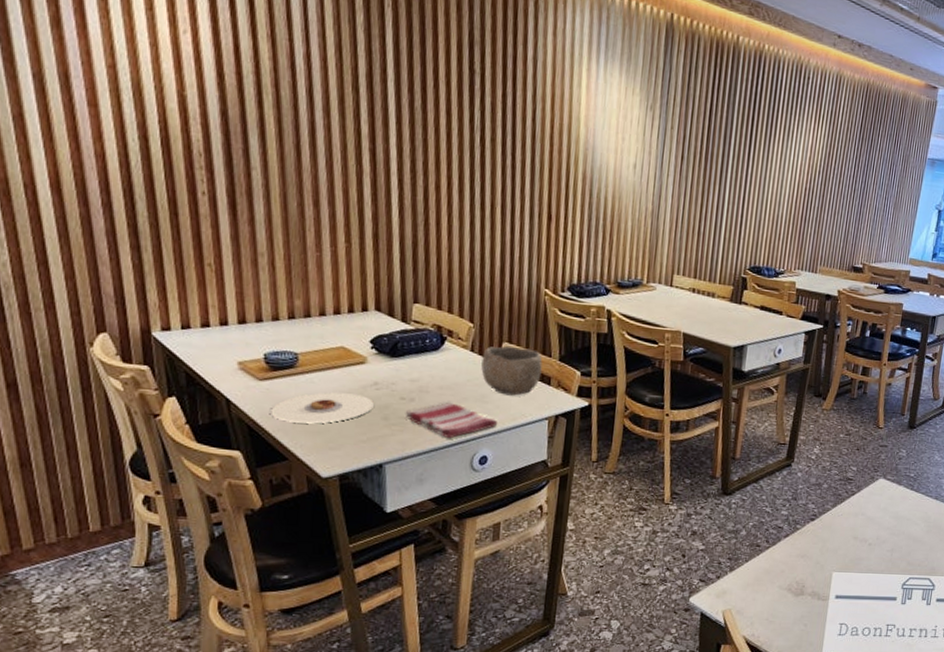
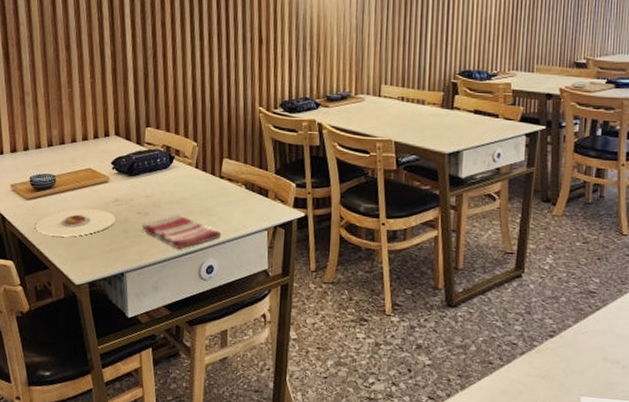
bowl: present [481,345,543,396] -> none [205,161,260,208]

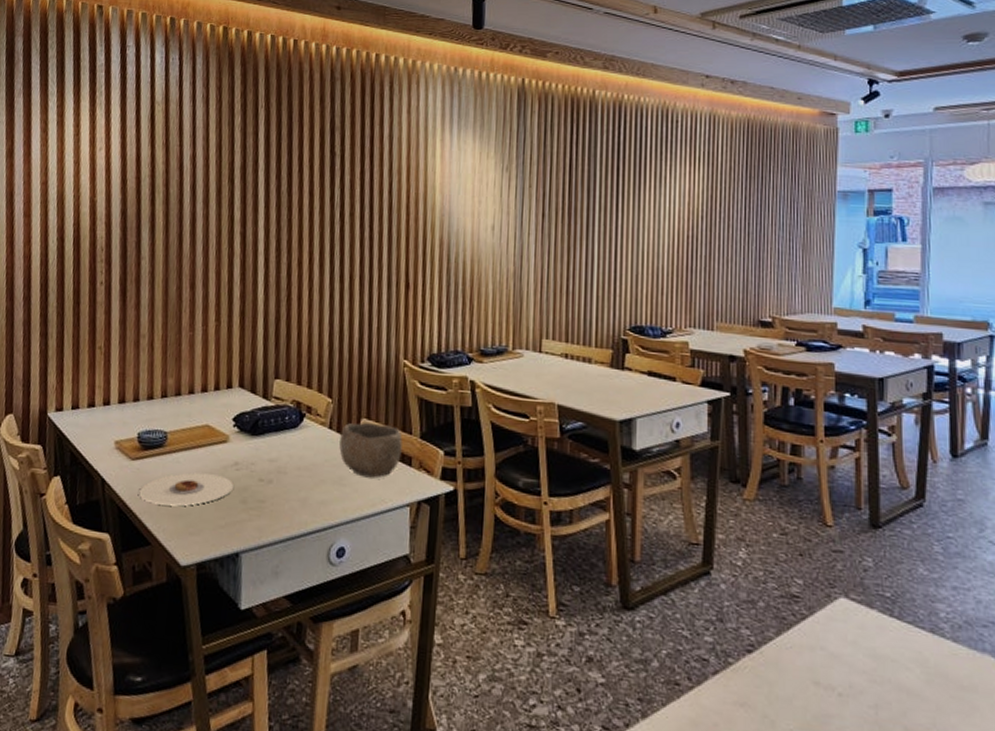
dish towel: present [142,216,221,250] -> none [264,485,355,527]
bowl: none [205,161,260,208] -> present [339,421,403,479]

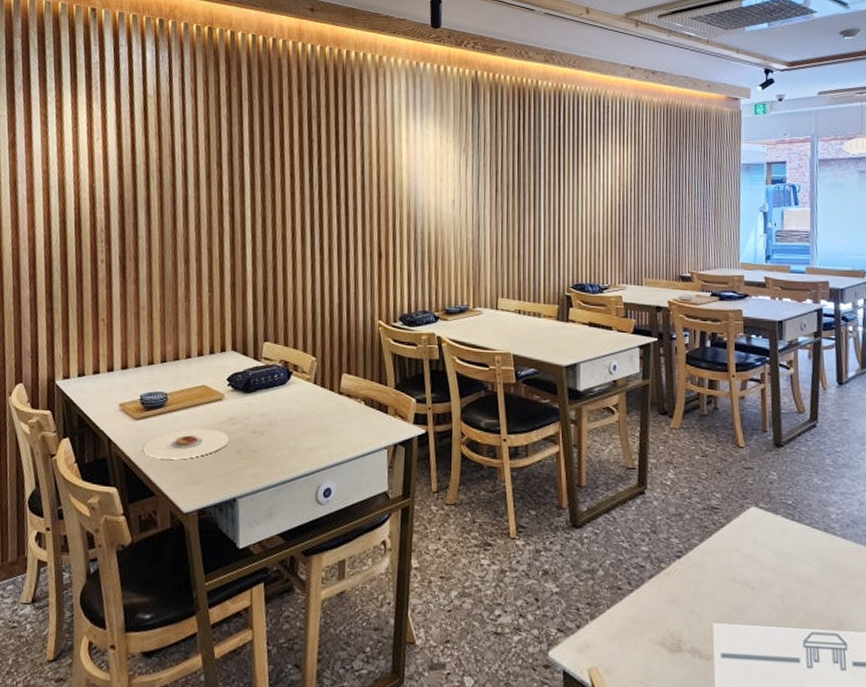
bowl: present [339,421,403,479] -> none [323,376,379,426]

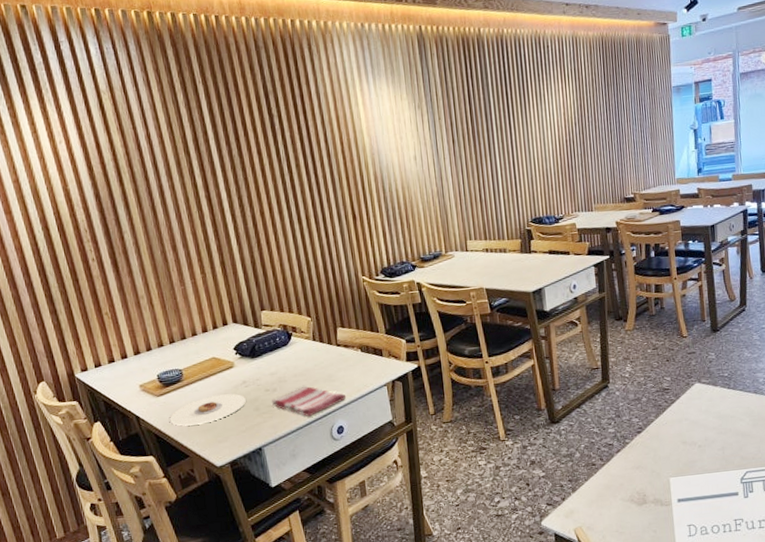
dish towel: none [257,435,339,471] -> present [272,386,346,417]

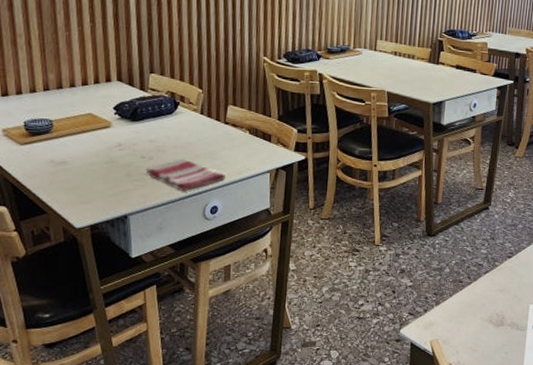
plate: present [170,393,247,426] -> none [31,153,119,182]

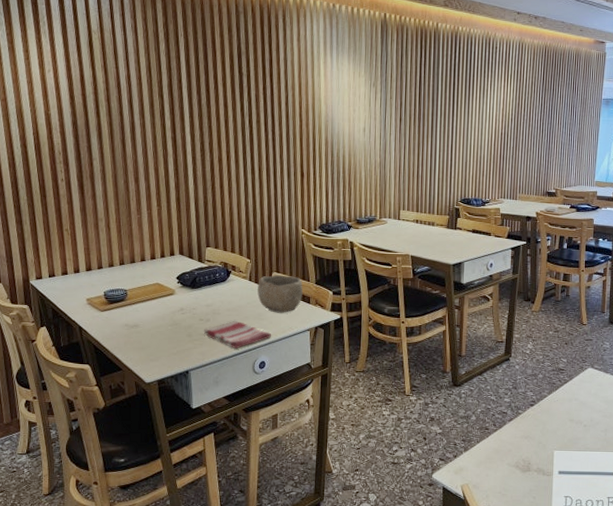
bowl: none [210,108,263,152] -> present [257,274,303,313]

